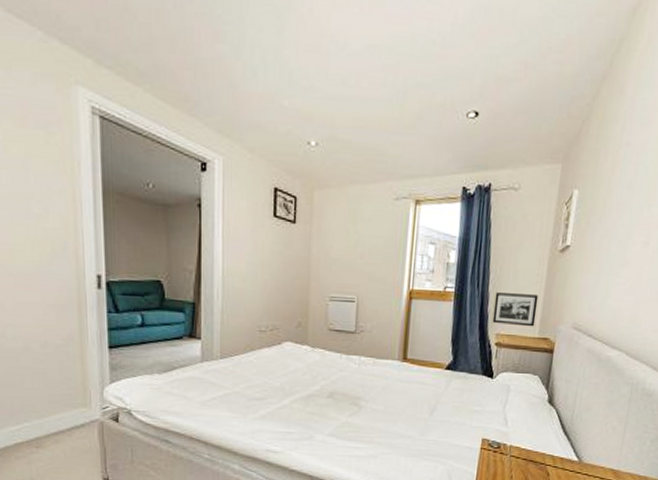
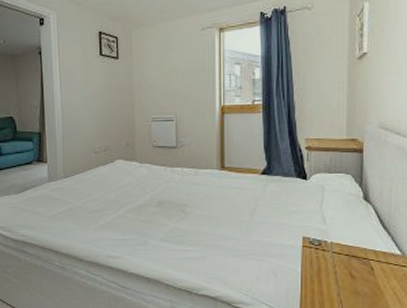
picture frame: present [492,292,539,327] -> none [300,100,342,130]

